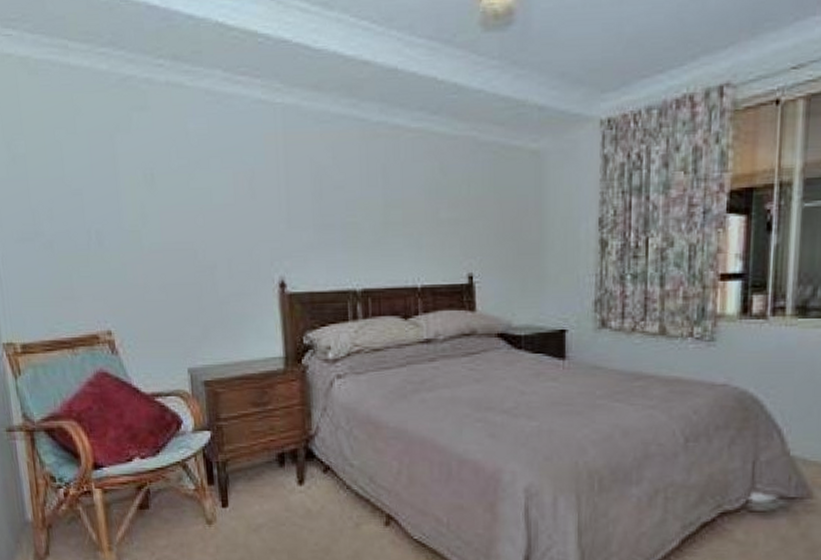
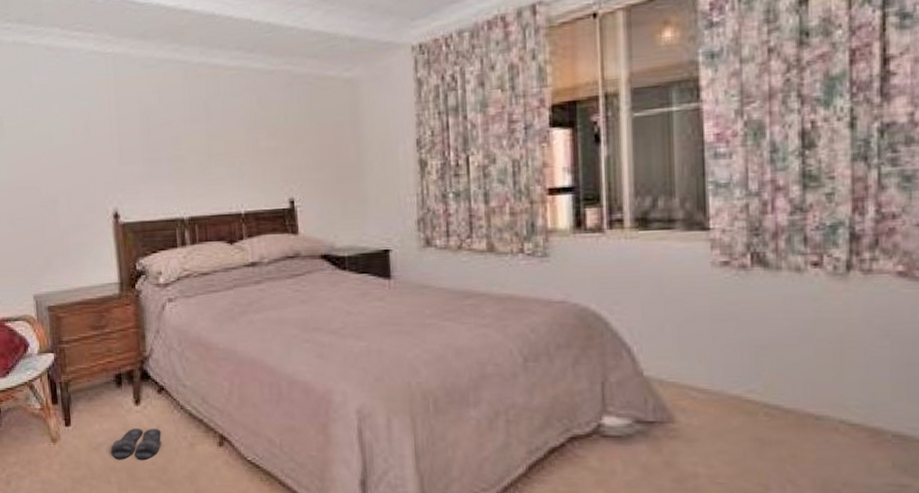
slippers: none [272,508,327,541] -> present [111,428,163,461]

